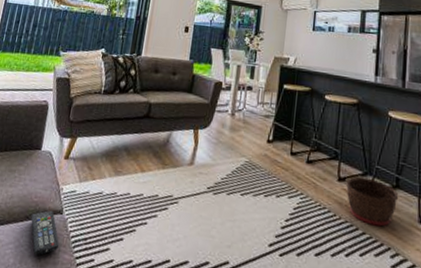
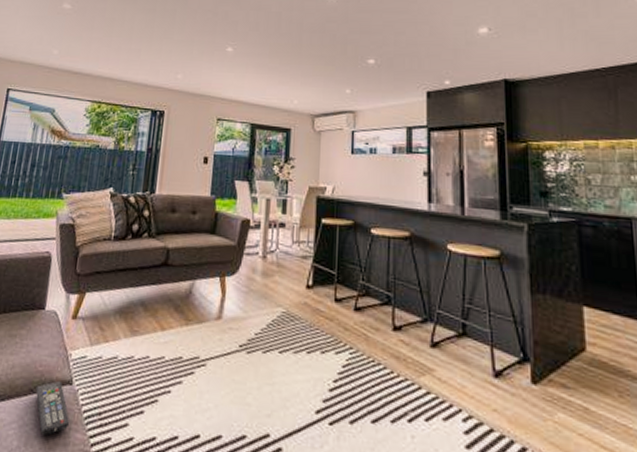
basket: present [346,176,399,227] -> none [403,324,467,384]

